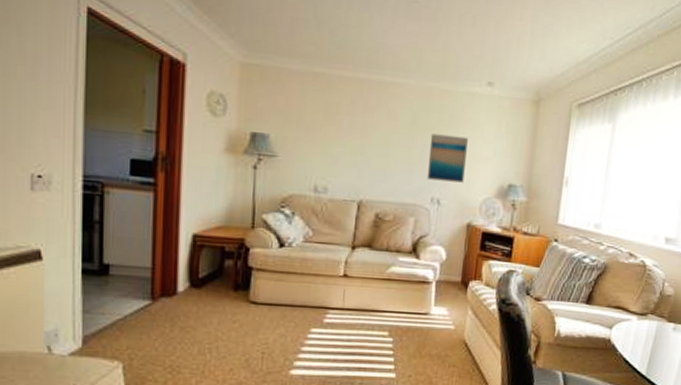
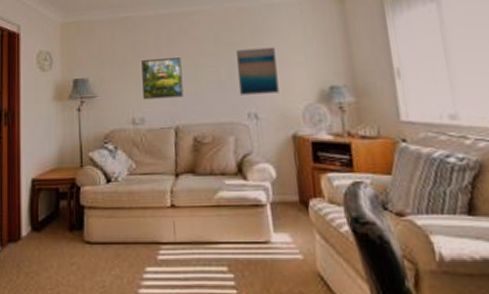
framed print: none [329,126,375,172] -> present [141,57,184,100]

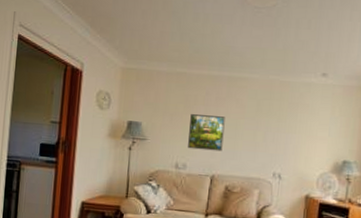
wall art: present [235,47,279,95] -> none [269,118,305,160]

